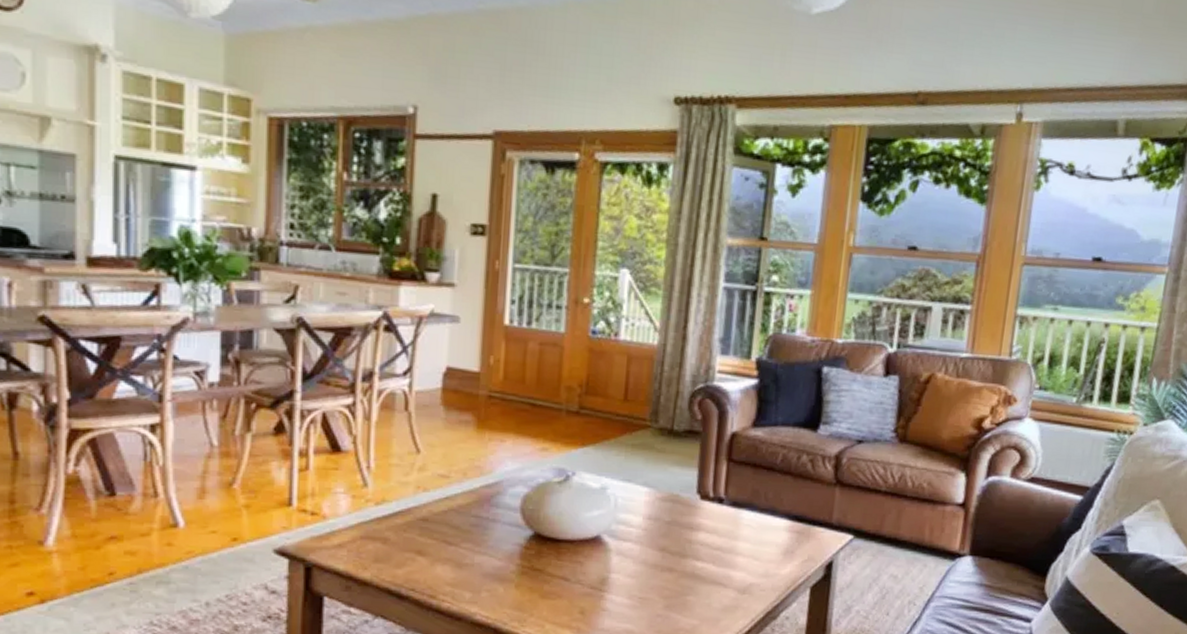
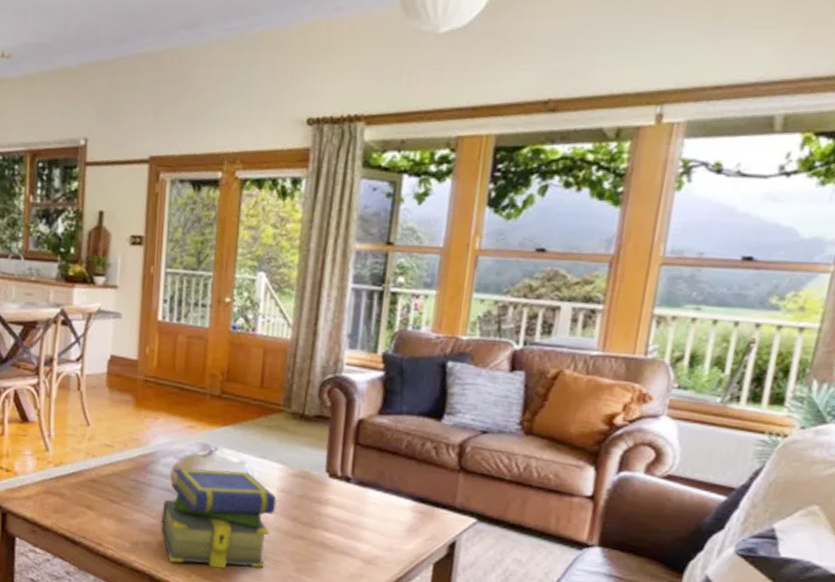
stack of books: none [508,497,643,613] -> present [160,467,277,568]

